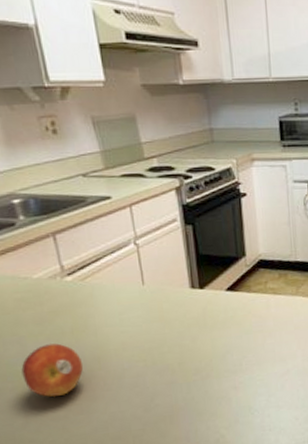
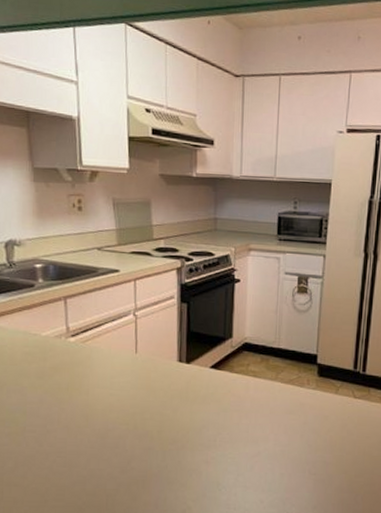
fruit: present [21,343,84,397] -> none [18,397,73,446]

